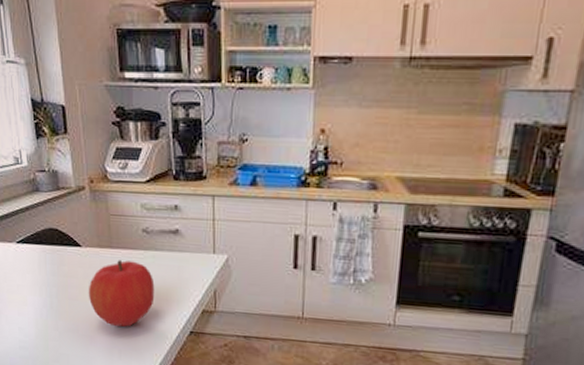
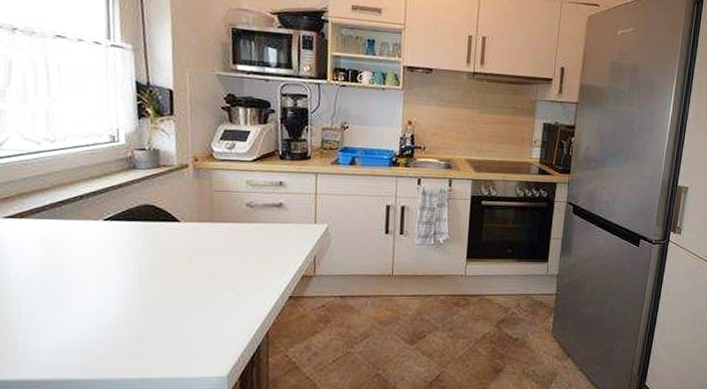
fruit: present [88,260,155,327] -> none [183,233,256,298]

